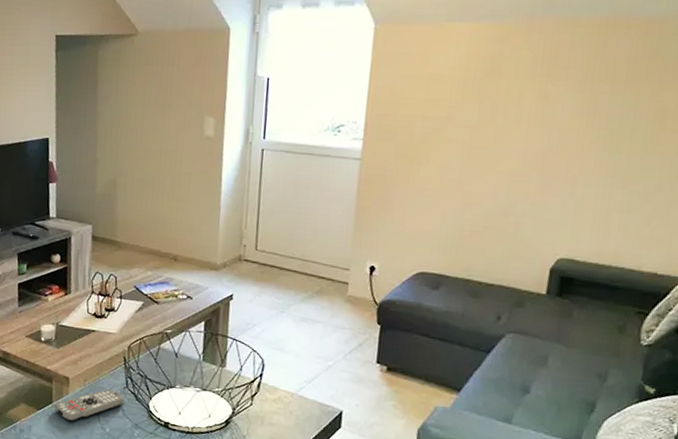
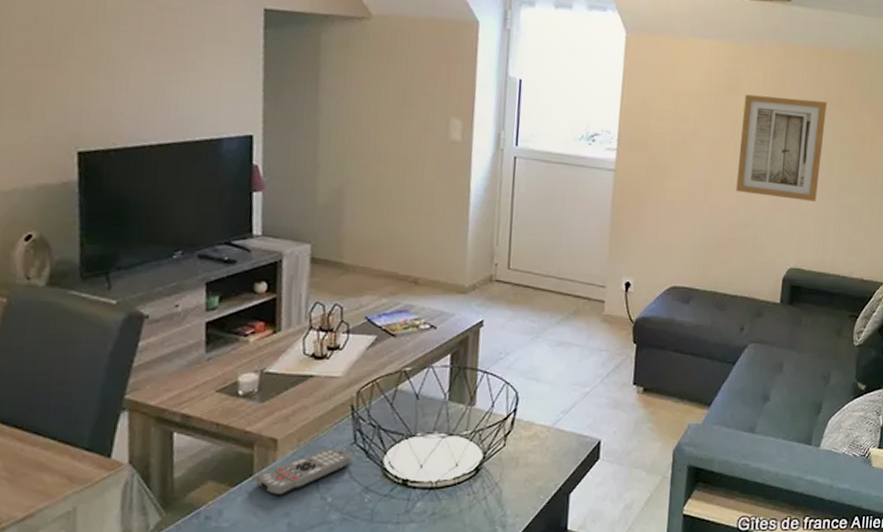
wall art: none [495,76,615,188] -> present [736,94,827,201]

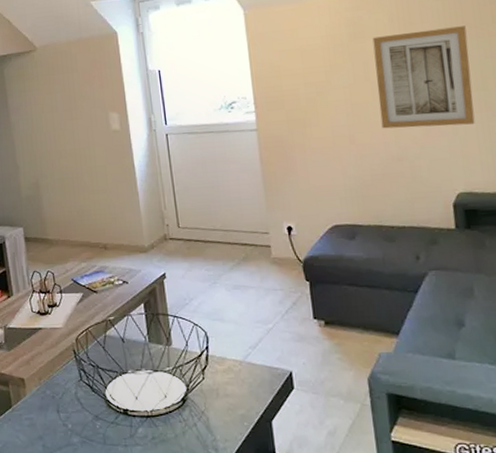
remote control: present [256,448,351,497] -> none [14,384,81,424]

